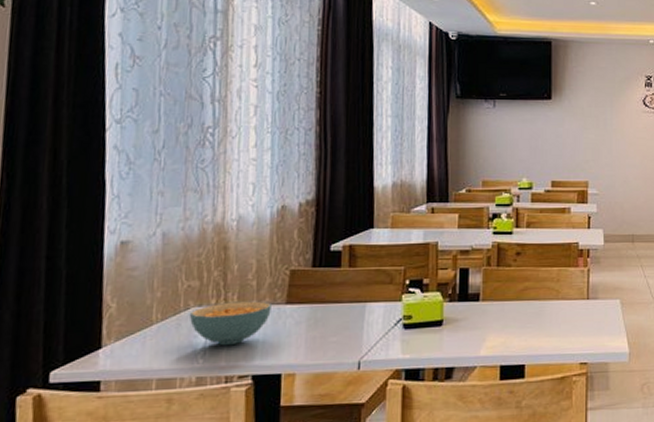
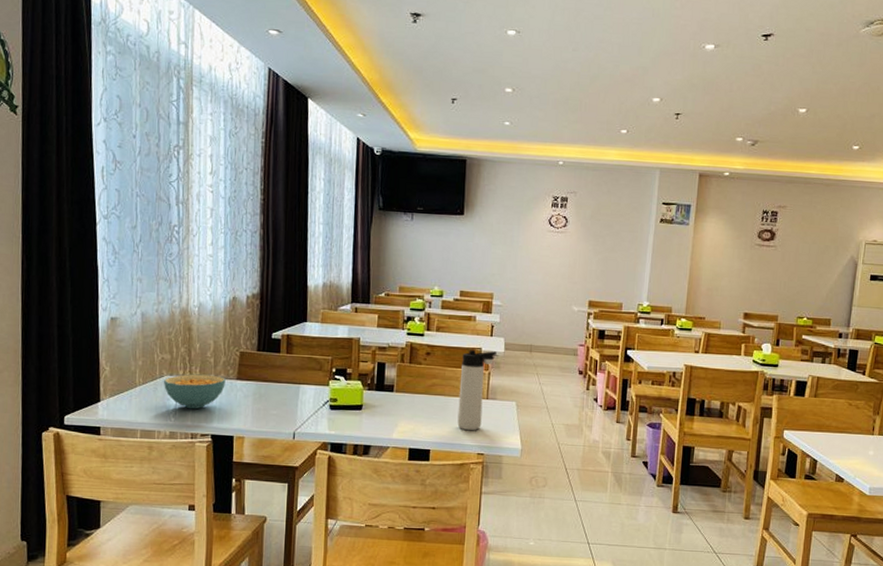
thermos bottle: none [555,245,595,338] -> present [457,350,497,431]

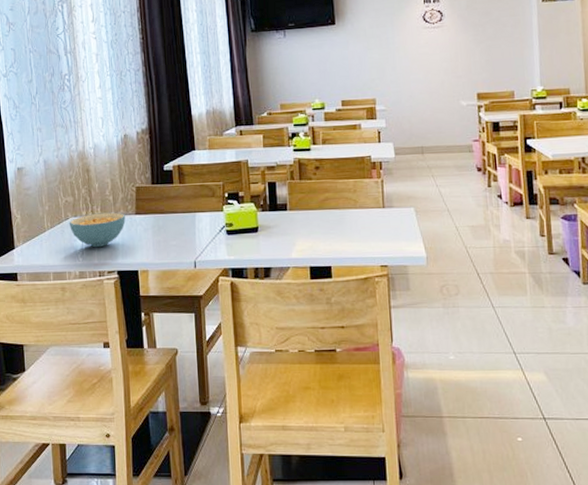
thermos bottle: present [457,350,497,431] -> none [352,157,387,243]

